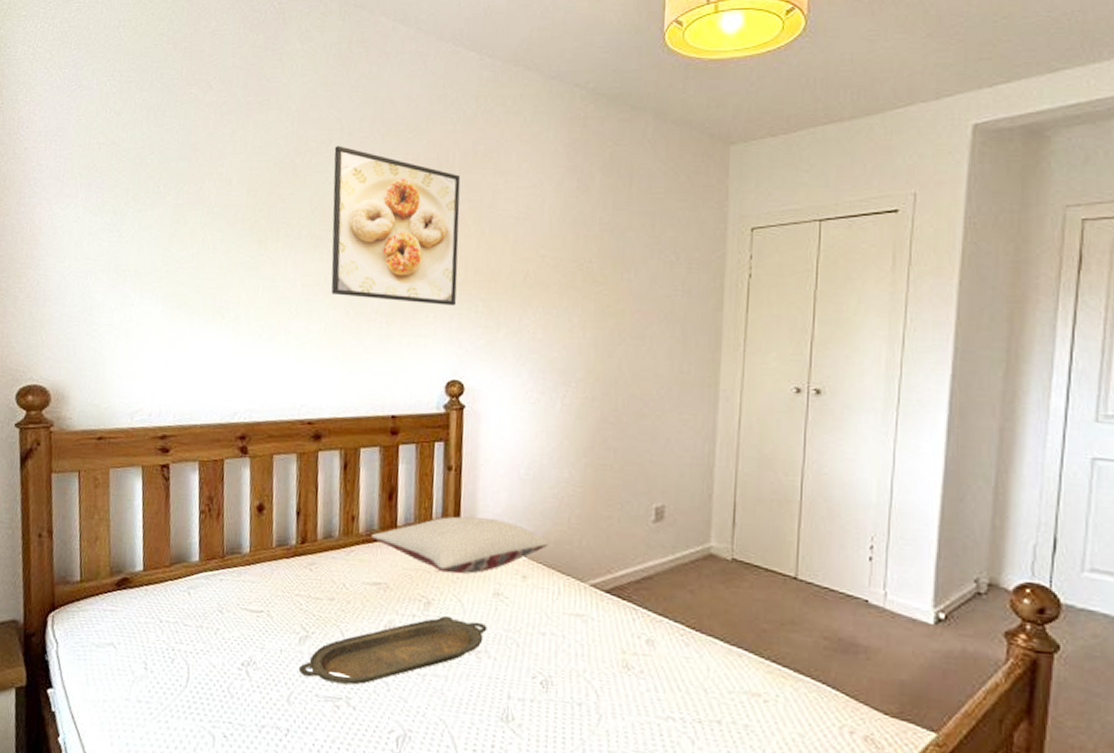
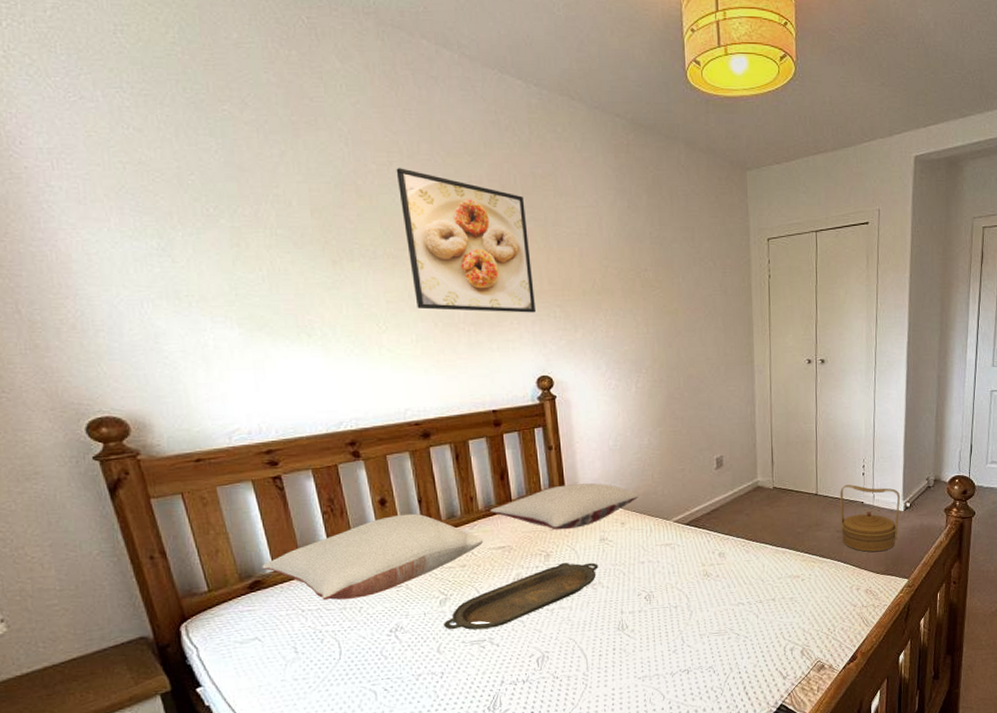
pillow: none [132,525,358,618] -> present [262,513,484,601]
basket: none [830,571,930,681] -> present [840,485,901,552]

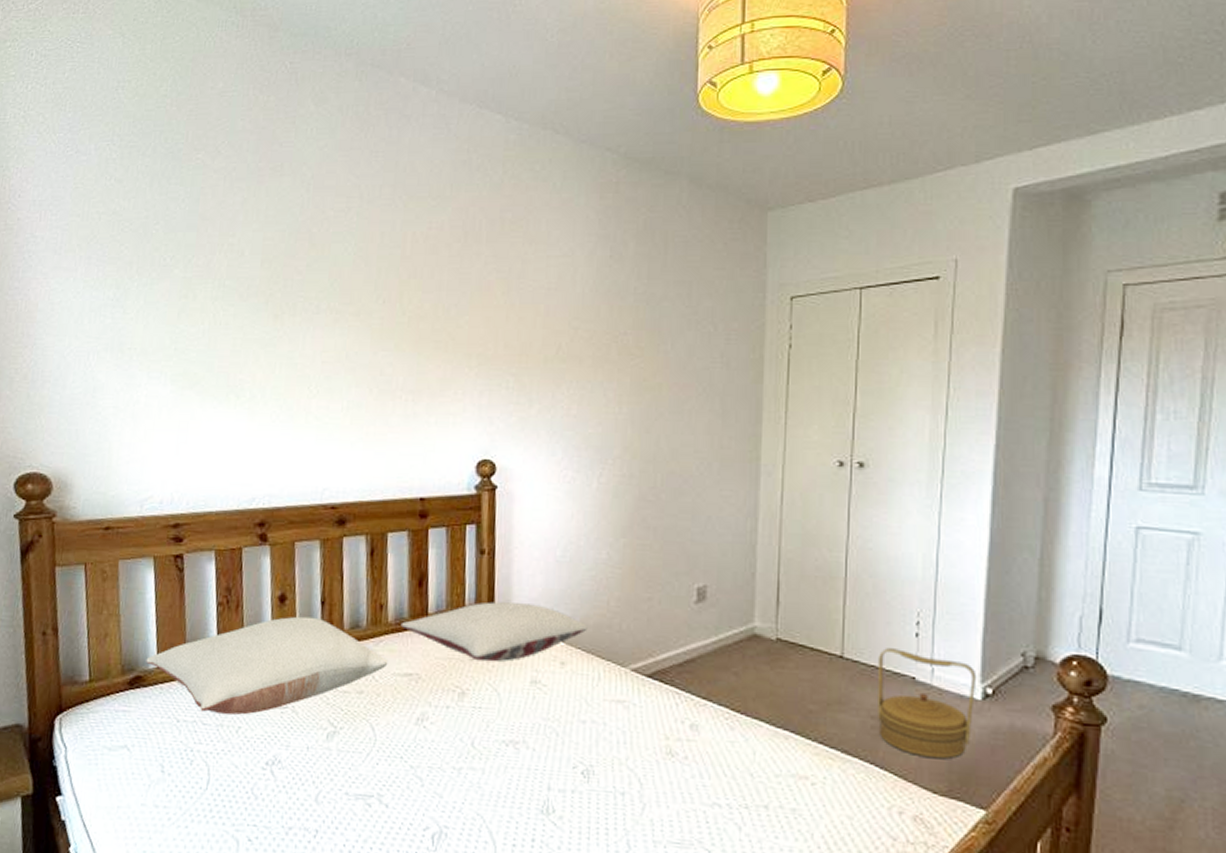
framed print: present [396,168,537,313] -> none [353,214,488,382]
serving tray: present [444,562,599,630] -> none [327,705,525,781]

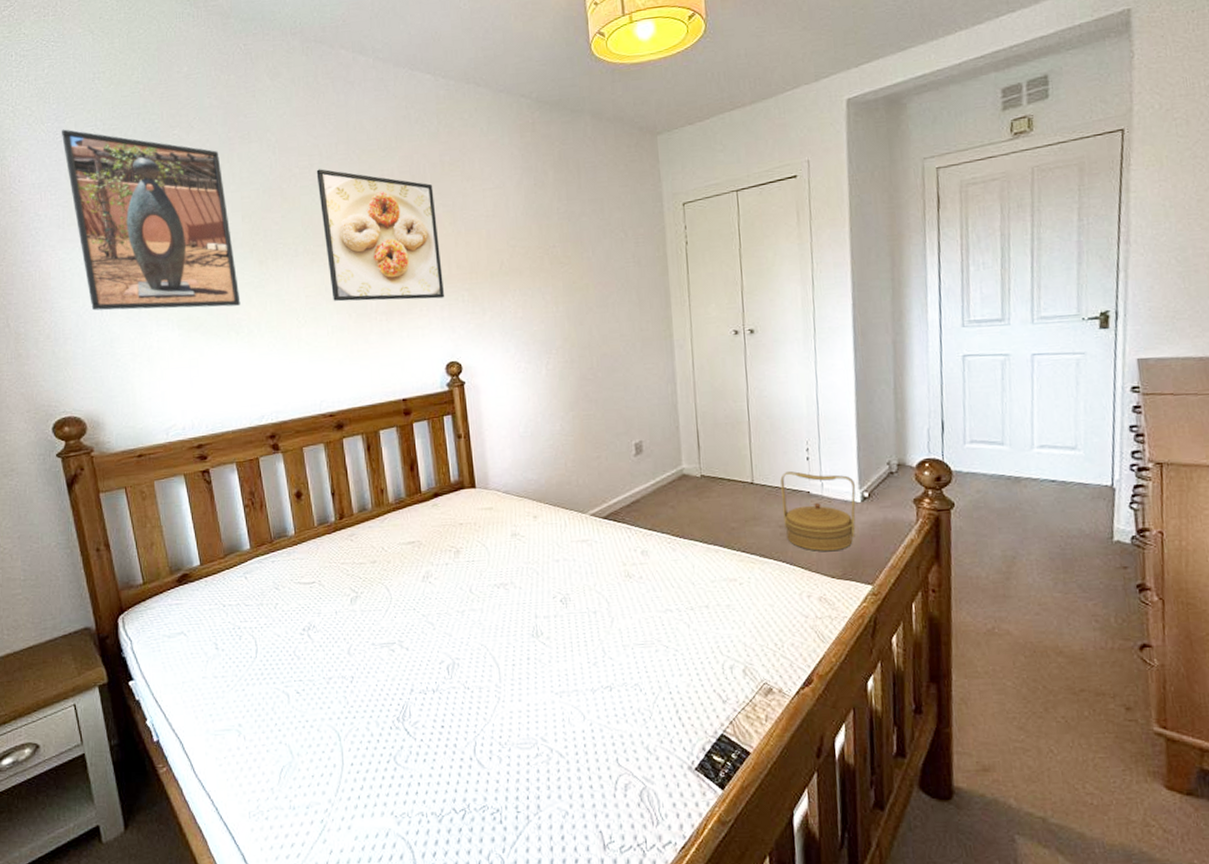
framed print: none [73,142,247,364] -> present [62,129,241,311]
pillow: present [146,616,388,715] -> none [190,506,394,596]
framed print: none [353,214,488,382] -> present [316,169,445,302]
pillow: present [400,602,588,662] -> none [400,473,552,524]

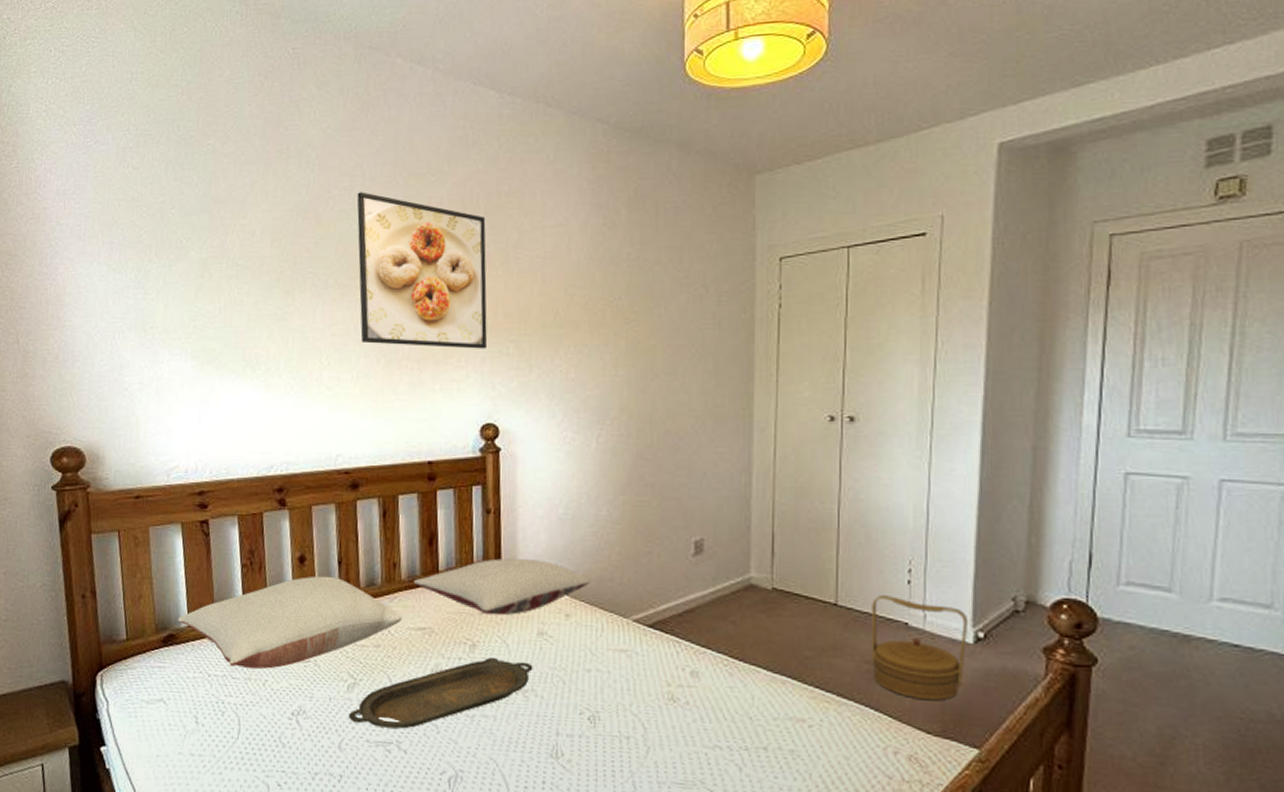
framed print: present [62,129,241,311] -> none [92,132,261,339]
pillow: none [190,506,394,596] -> present [178,576,403,669]
serving tray: none [354,559,510,631] -> present [349,657,533,729]
pillow: none [400,473,552,524] -> present [413,558,590,616]

